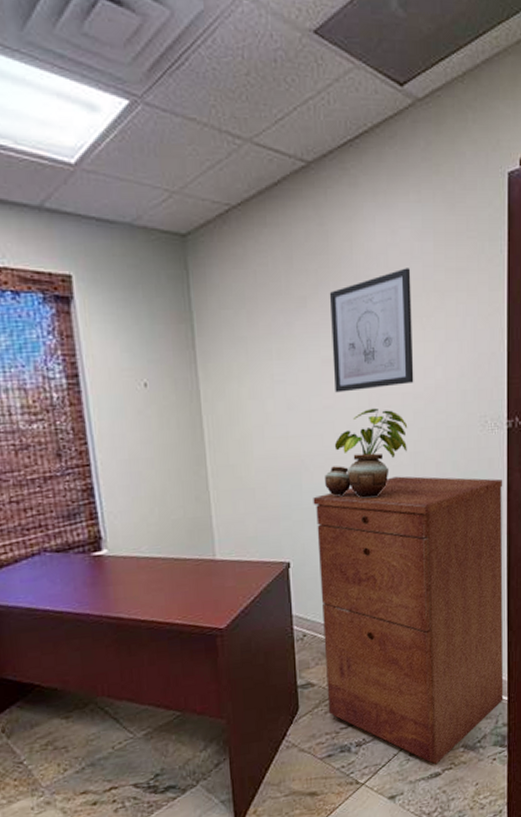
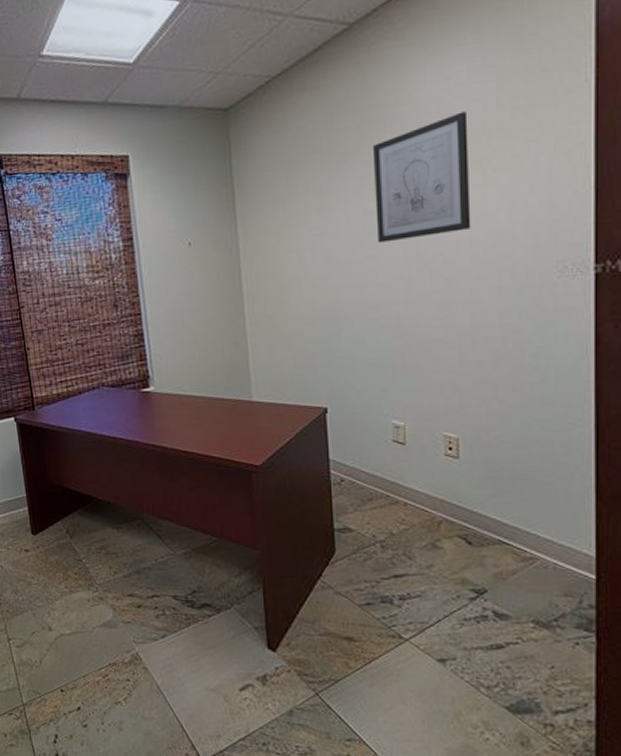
filing cabinet: present [313,476,504,765] -> none [353,325,590,636]
potted plant: present [325,408,408,498] -> none [366,256,463,347]

